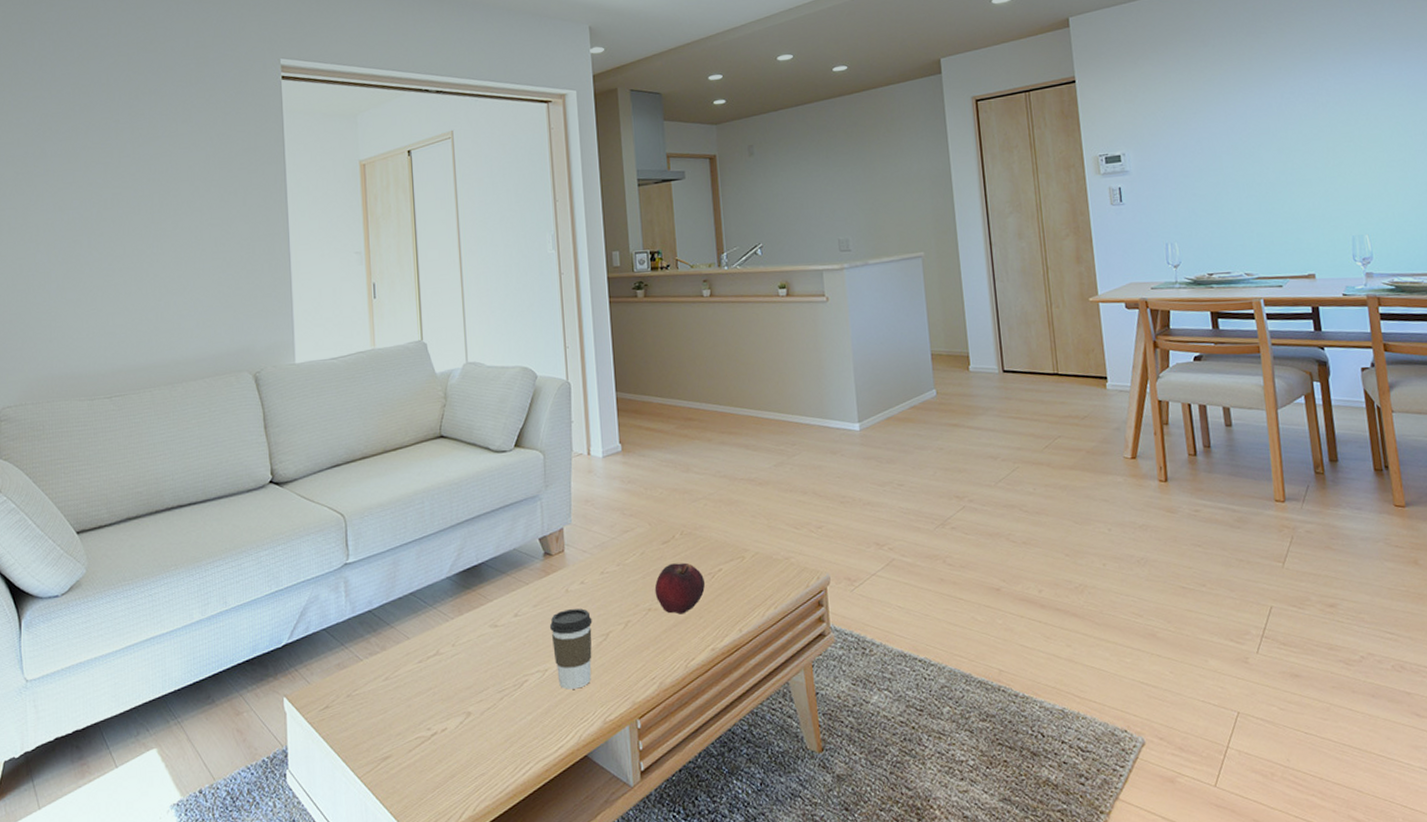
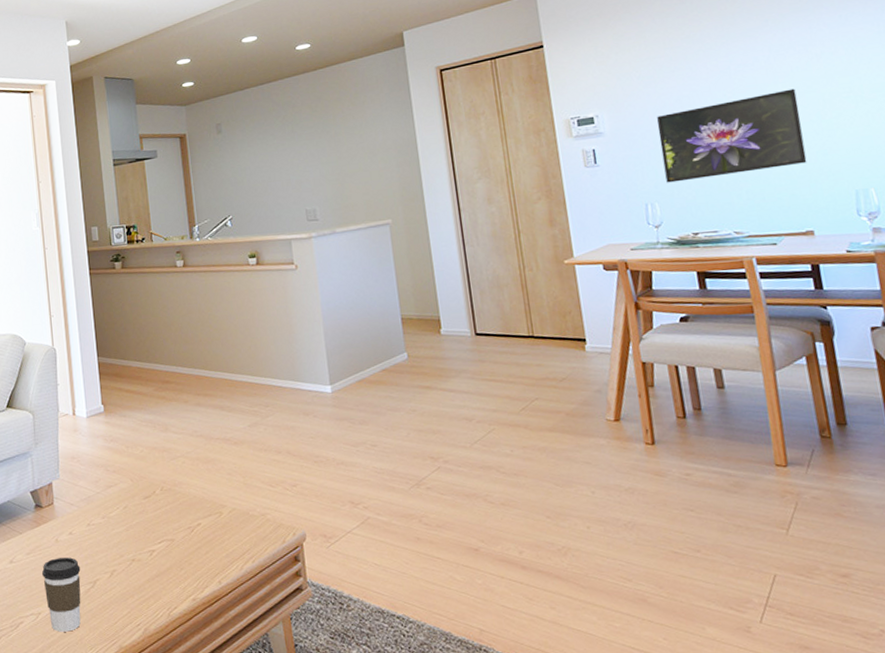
fruit: present [654,562,706,614] -> none [137,517,186,565]
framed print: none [1179,135,1312,224] -> present [657,88,807,183]

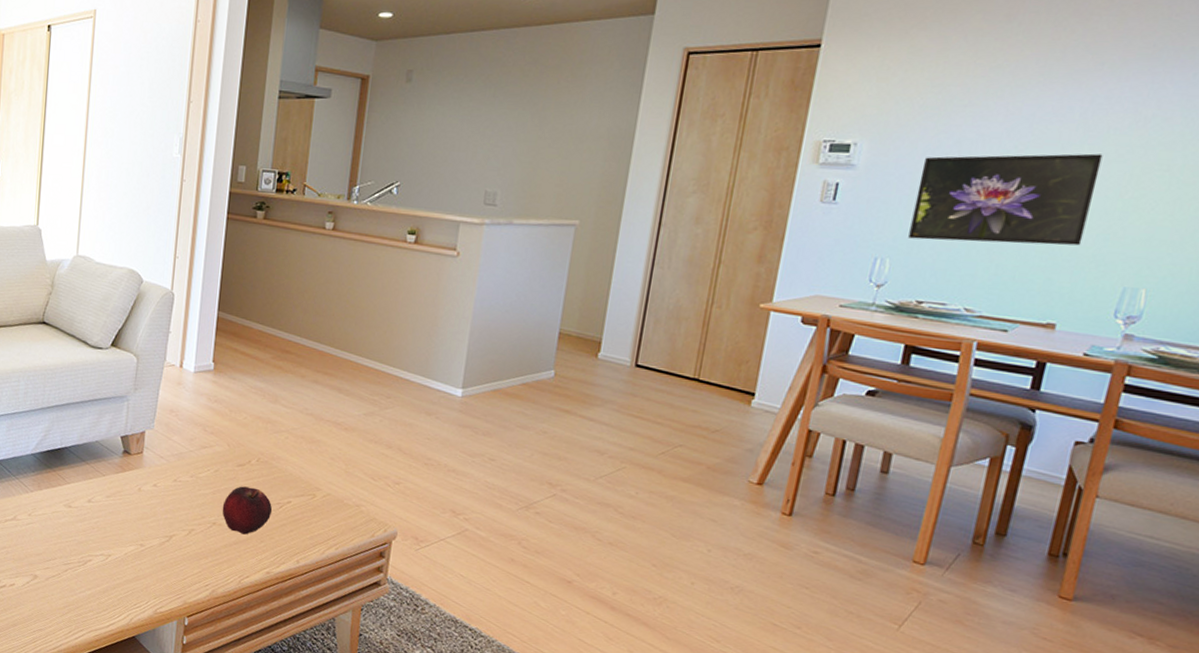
coffee cup: present [41,557,81,632] -> none [118,506,159,578]
fruit: none [137,517,186,565] -> present [222,486,273,535]

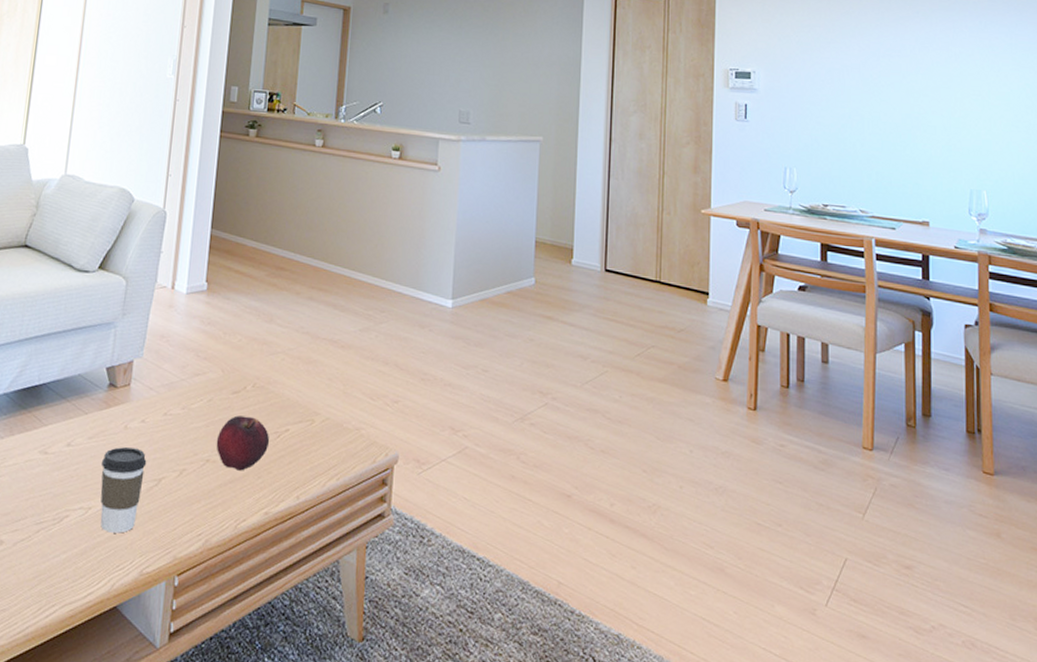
coffee cup: none [118,506,159,578] -> present [100,447,147,533]
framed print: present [908,153,1103,246] -> none [807,81,934,156]

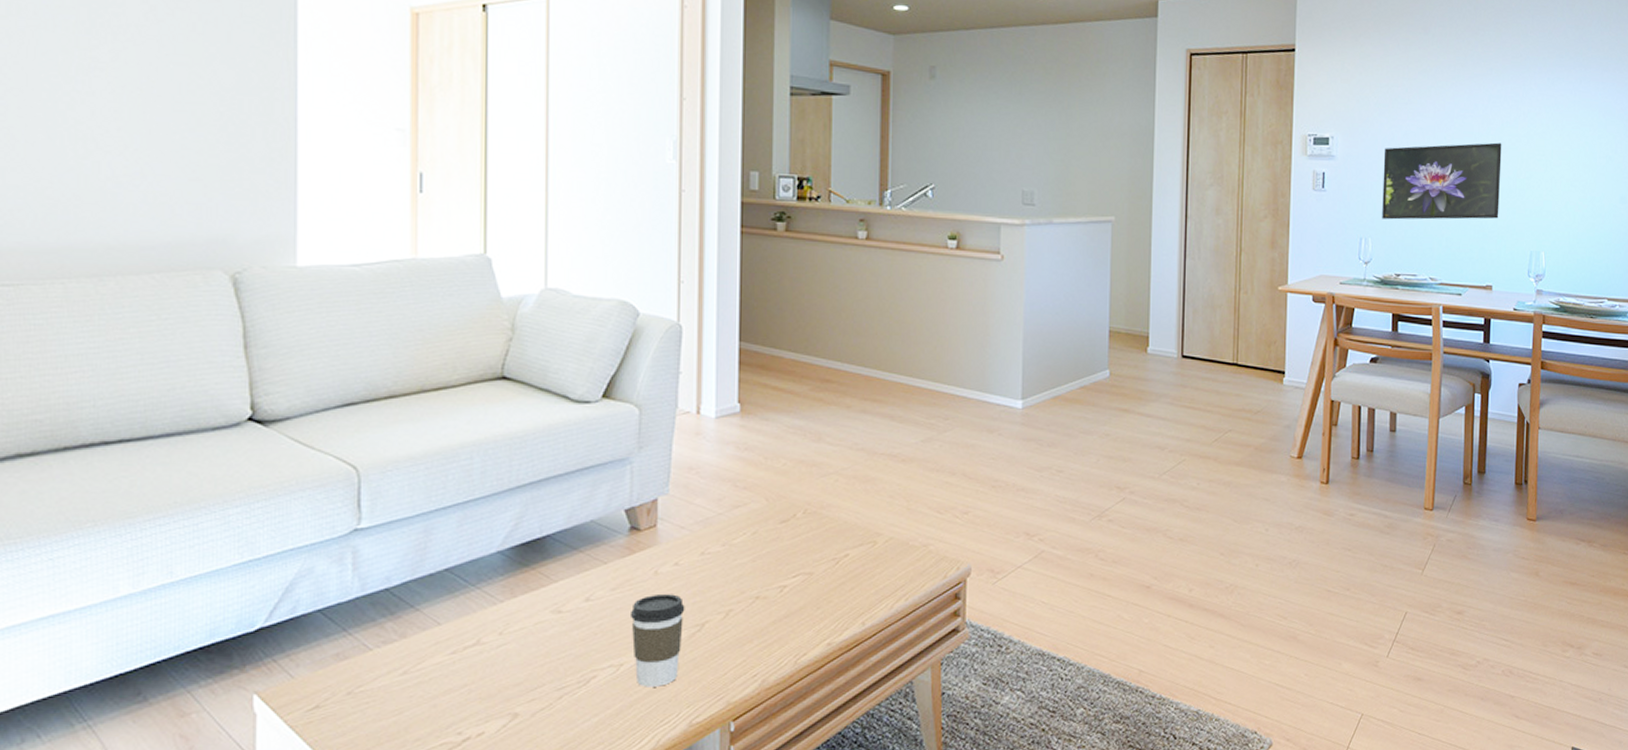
fruit: present [216,415,270,471] -> none [766,545,828,604]
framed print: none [807,81,934,156] -> present [1382,142,1502,220]

